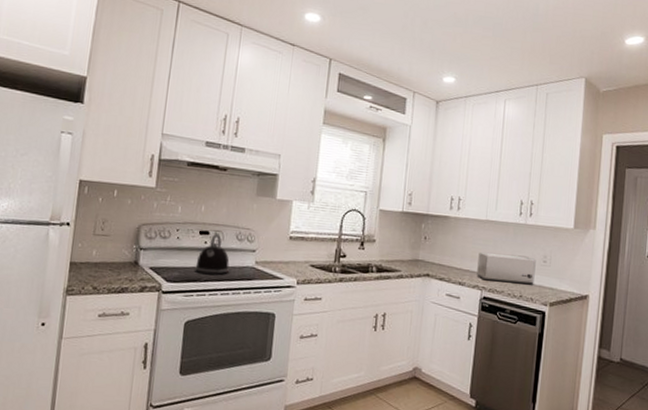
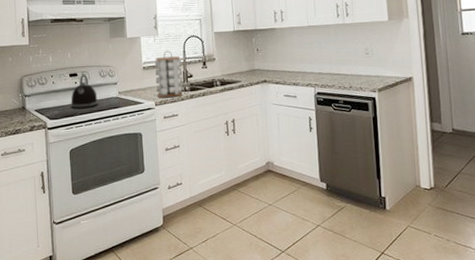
spice rack: none [301,221,336,278] -> present [155,50,184,98]
toaster: present [476,252,536,285] -> none [306,52,361,78]

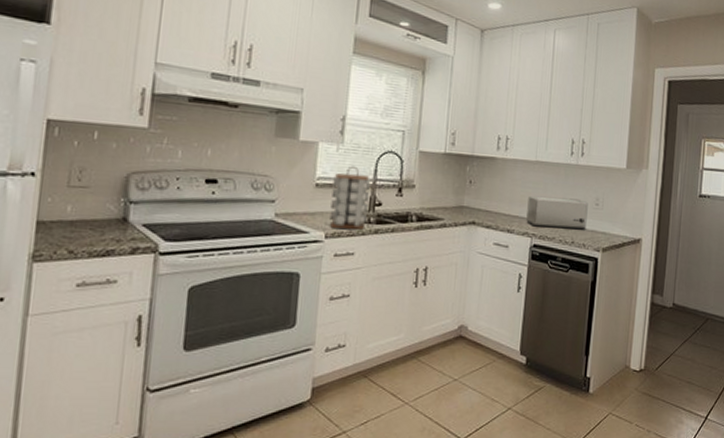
kettle: present [71,74,99,109] -> none [200,181,244,232]
toaster: none [306,52,361,78] -> present [526,196,588,230]

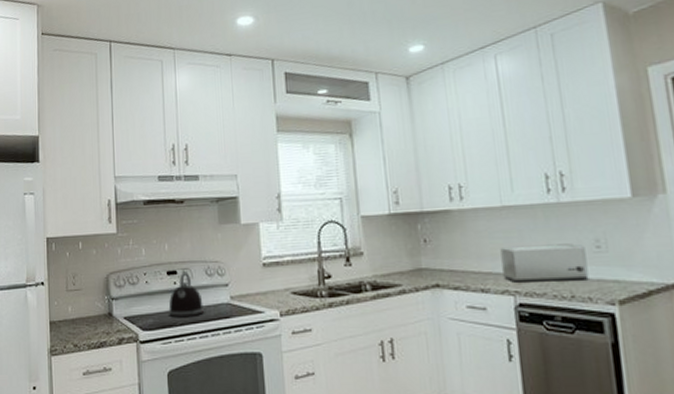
kettle: none [200,181,244,232] -> present [169,271,205,318]
spice rack: present [329,165,370,230] -> none [278,241,320,306]

